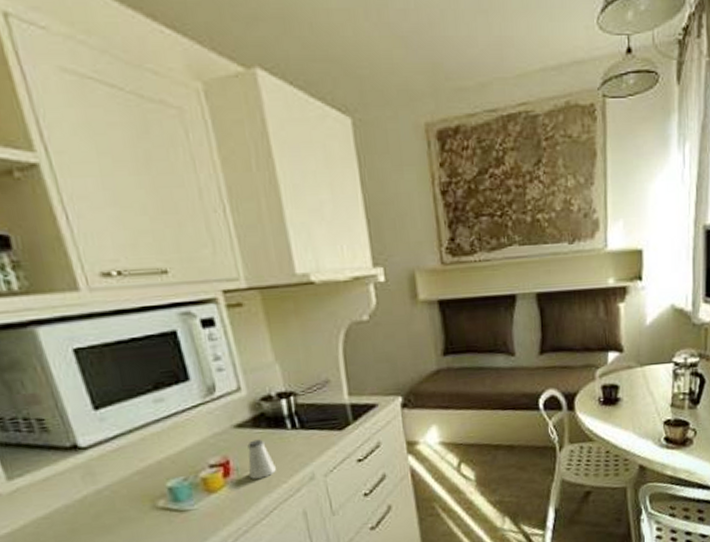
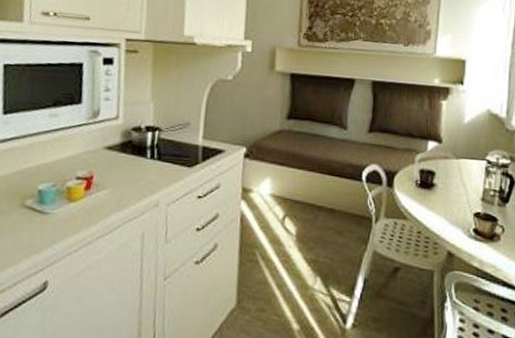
saltshaker: present [247,439,276,479] -> none [105,162,129,197]

